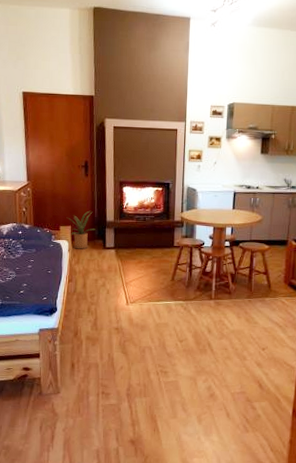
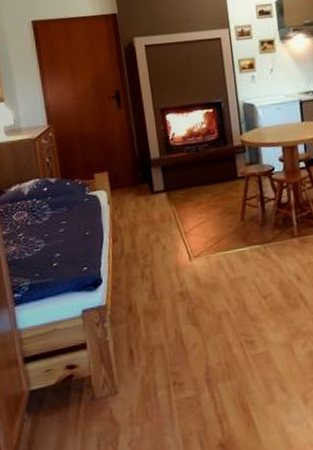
house plant: present [66,210,95,249] -> none [101,149,138,199]

